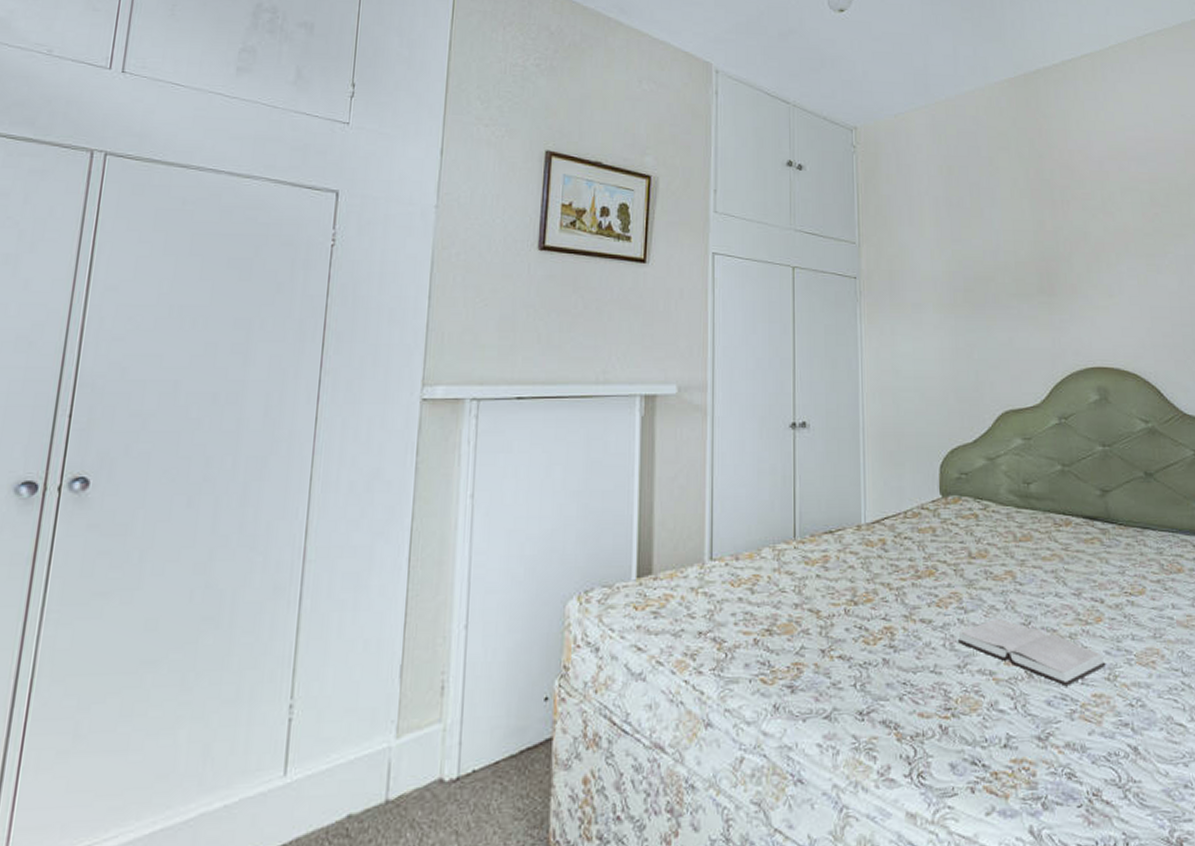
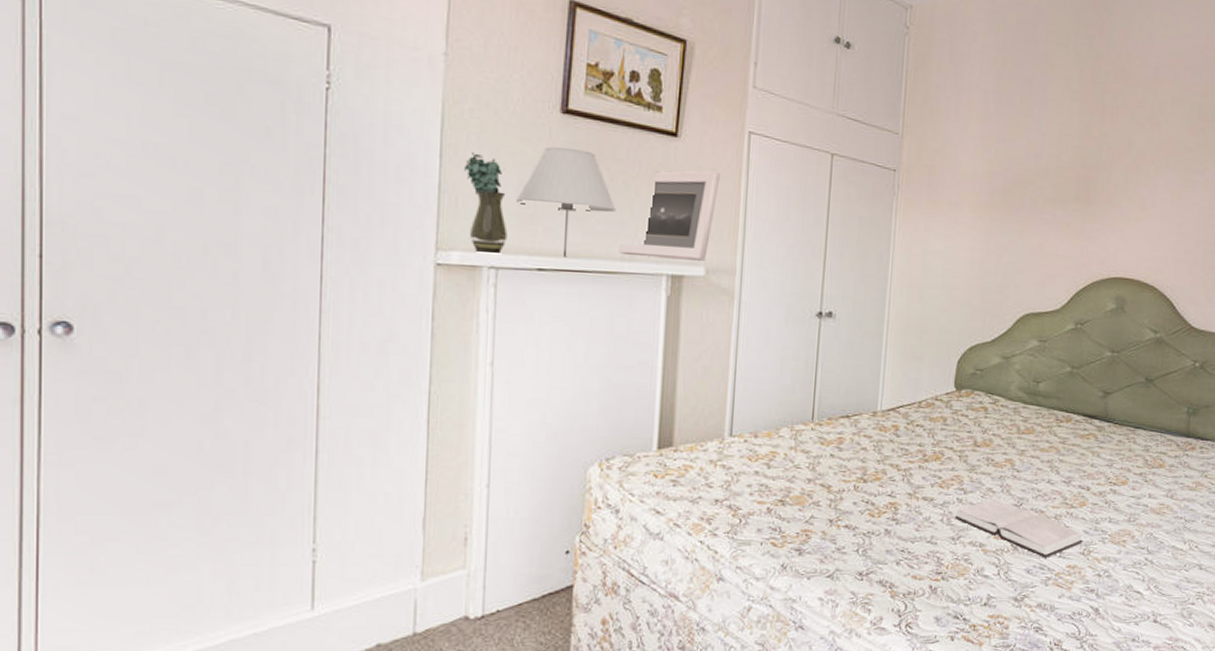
vase: none [451,292,489,385] -> present [465,153,508,253]
table lamp: none [497,281,590,385] -> present [516,147,616,258]
picture frame: none [593,292,687,379] -> present [618,170,720,261]

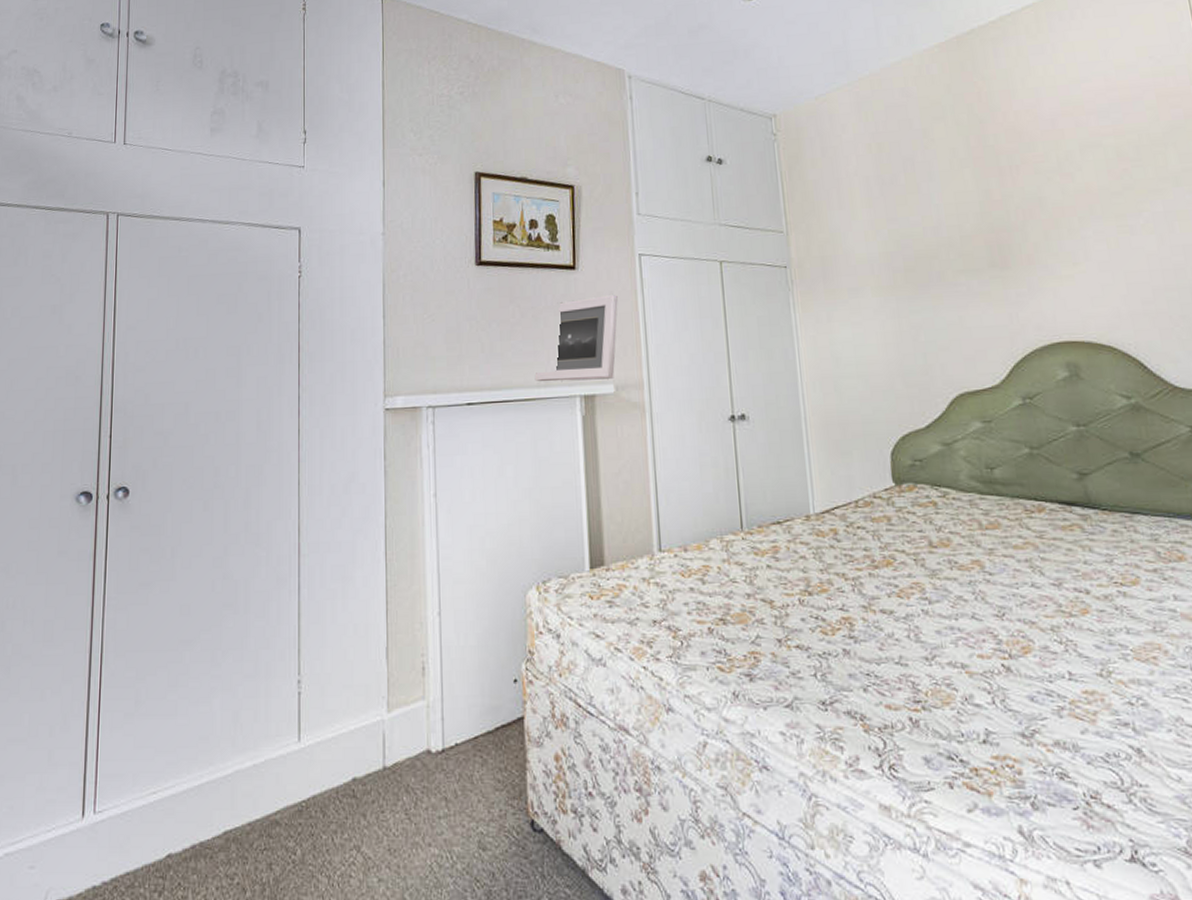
vase: present [465,153,508,253] -> none [403,310,440,394]
table lamp: present [516,147,616,258] -> none [445,294,529,391]
hardback book: present [955,499,1083,557] -> none [924,608,1098,681]

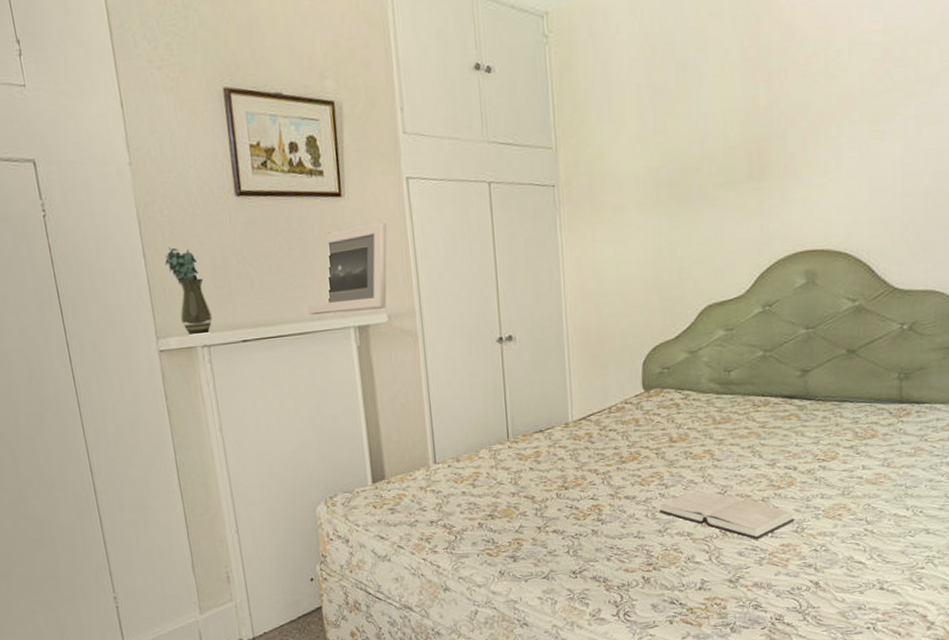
vase: none [403,310,440,394] -> present [165,248,213,335]
hardback book: none [924,608,1098,681] -> present [659,489,795,539]

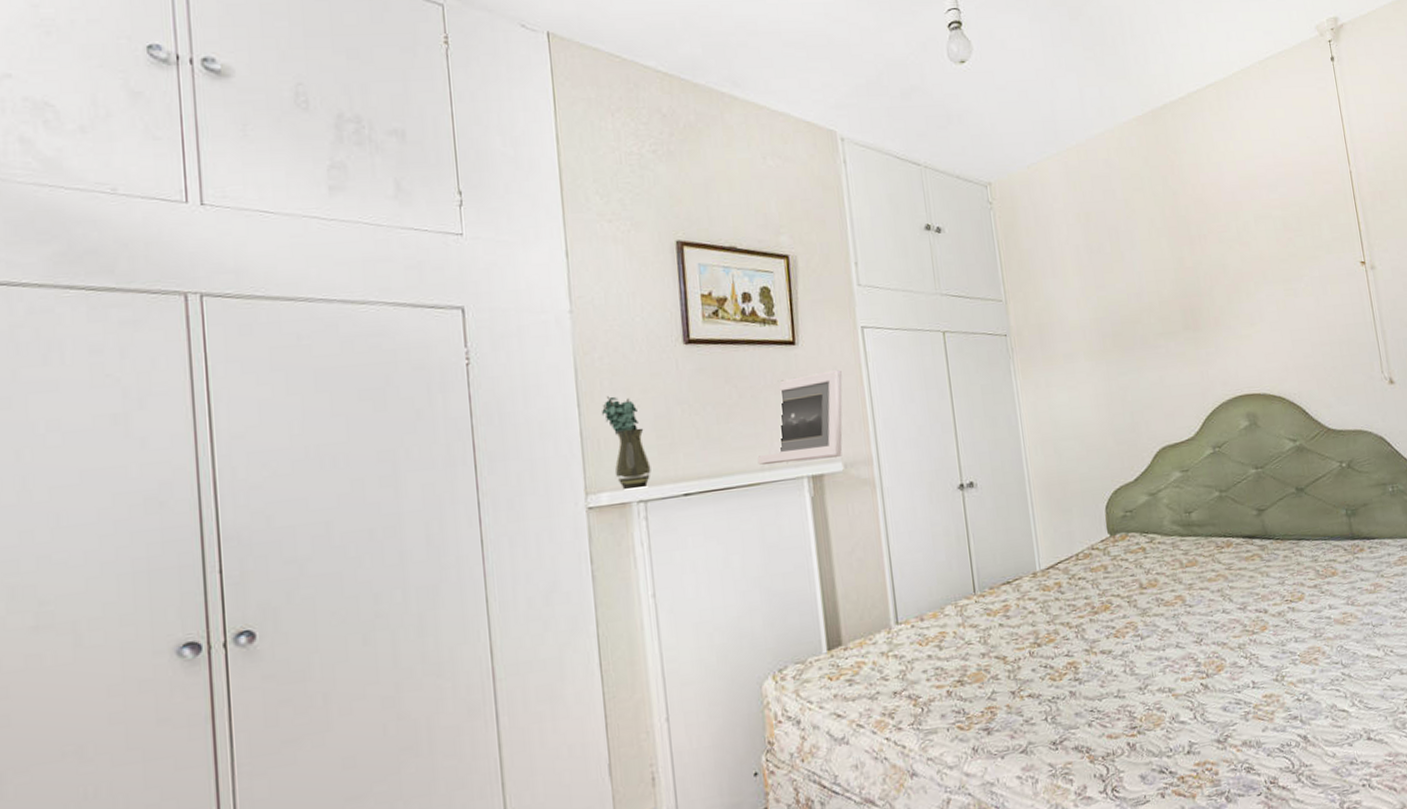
hardback book: present [659,489,795,539] -> none [1137,639,1274,692]

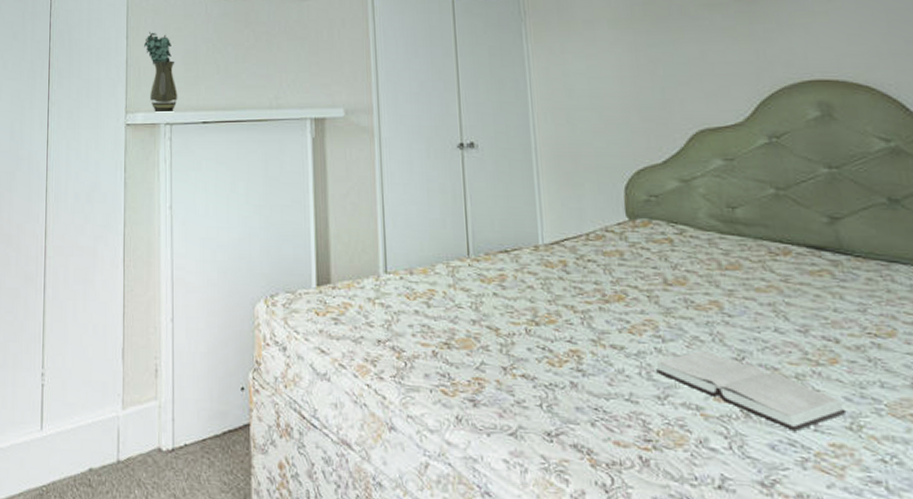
picture frame: present [757,370,843,466] -> none [267,22,349,104]
hardback book: none [1137,639,1274,692] -> present [656,349,847,430]

